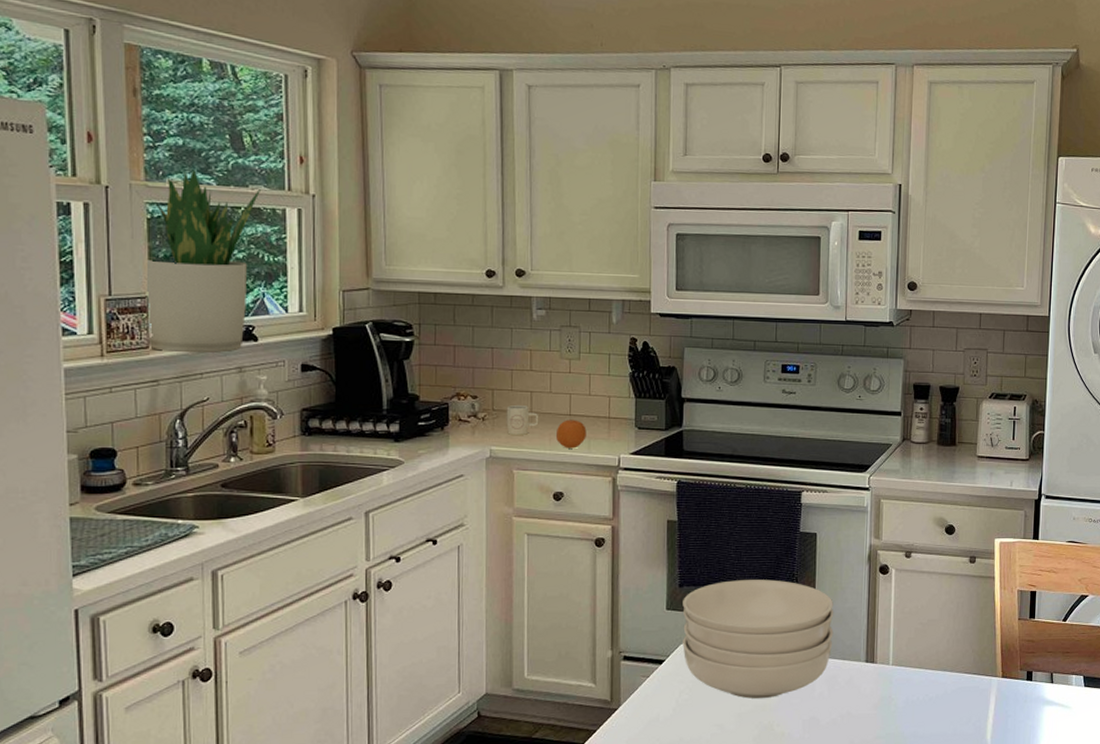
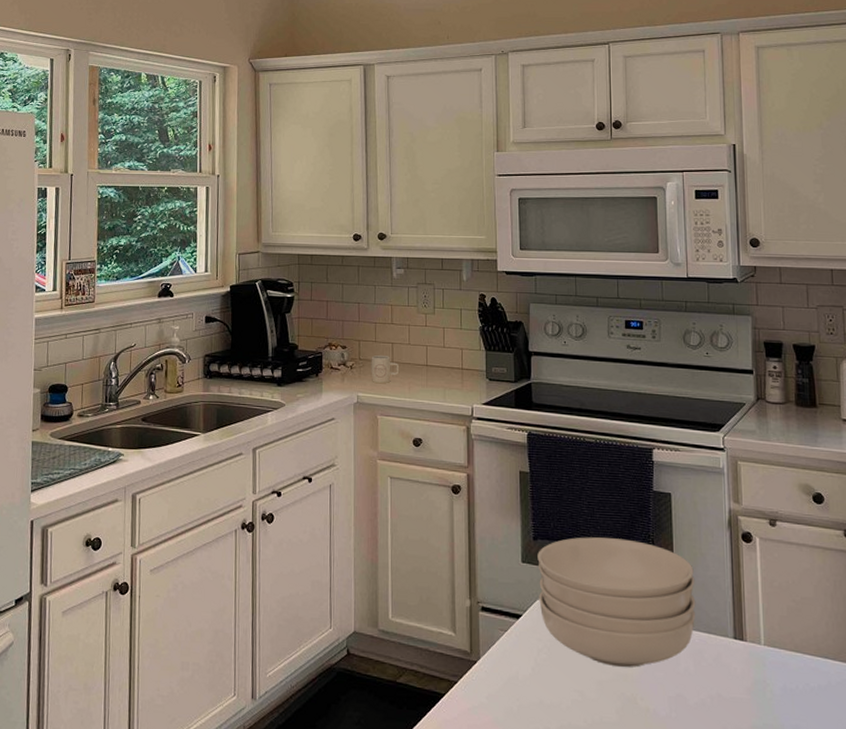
planter: present [145,170,262,354] -> none [94,159,180,307]
fruit: present [556,419,587,449] -> none [415,370,442,397]

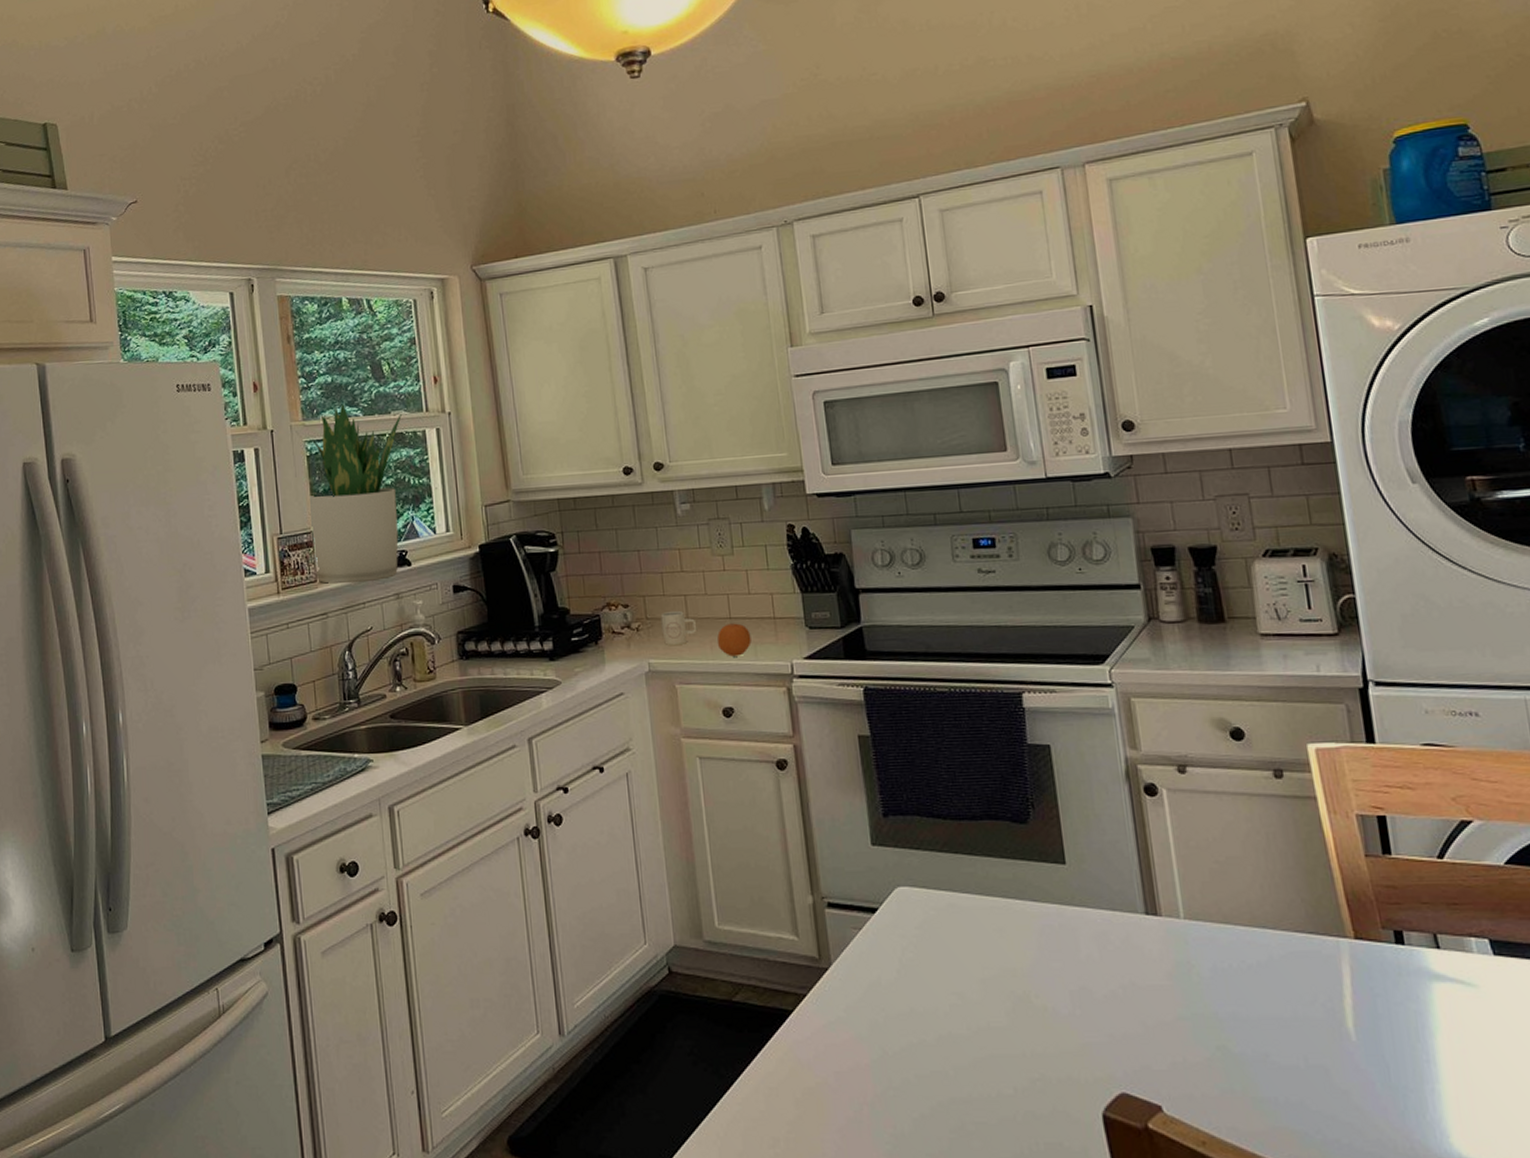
planter: none [94,159,180,307] -> present [308,404,403,585]
fruit: none [415,370,442,397] -> present [717,623,752,657]
bowl: present [537,537,696,667] -> none [890,805,1095,960]

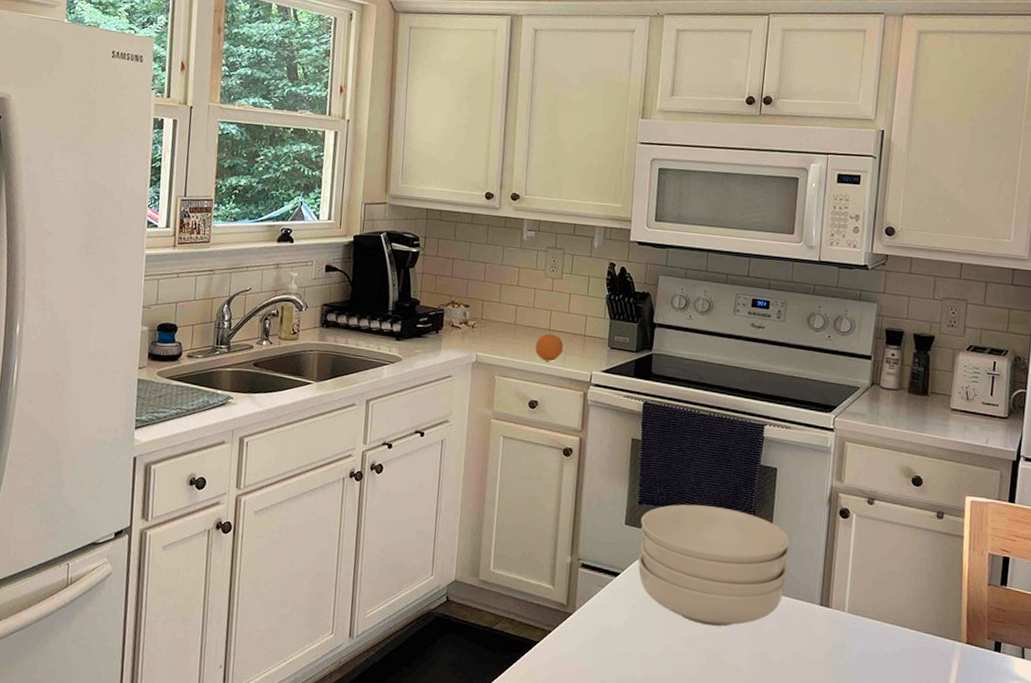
planter: present [308,404,403,585] -> none [210,95,308,251]
mug: present [660,611,698,646] -> none [492,316,522,345]
bowl: none [890,805,1095,960] -> present [638,504,790,626]

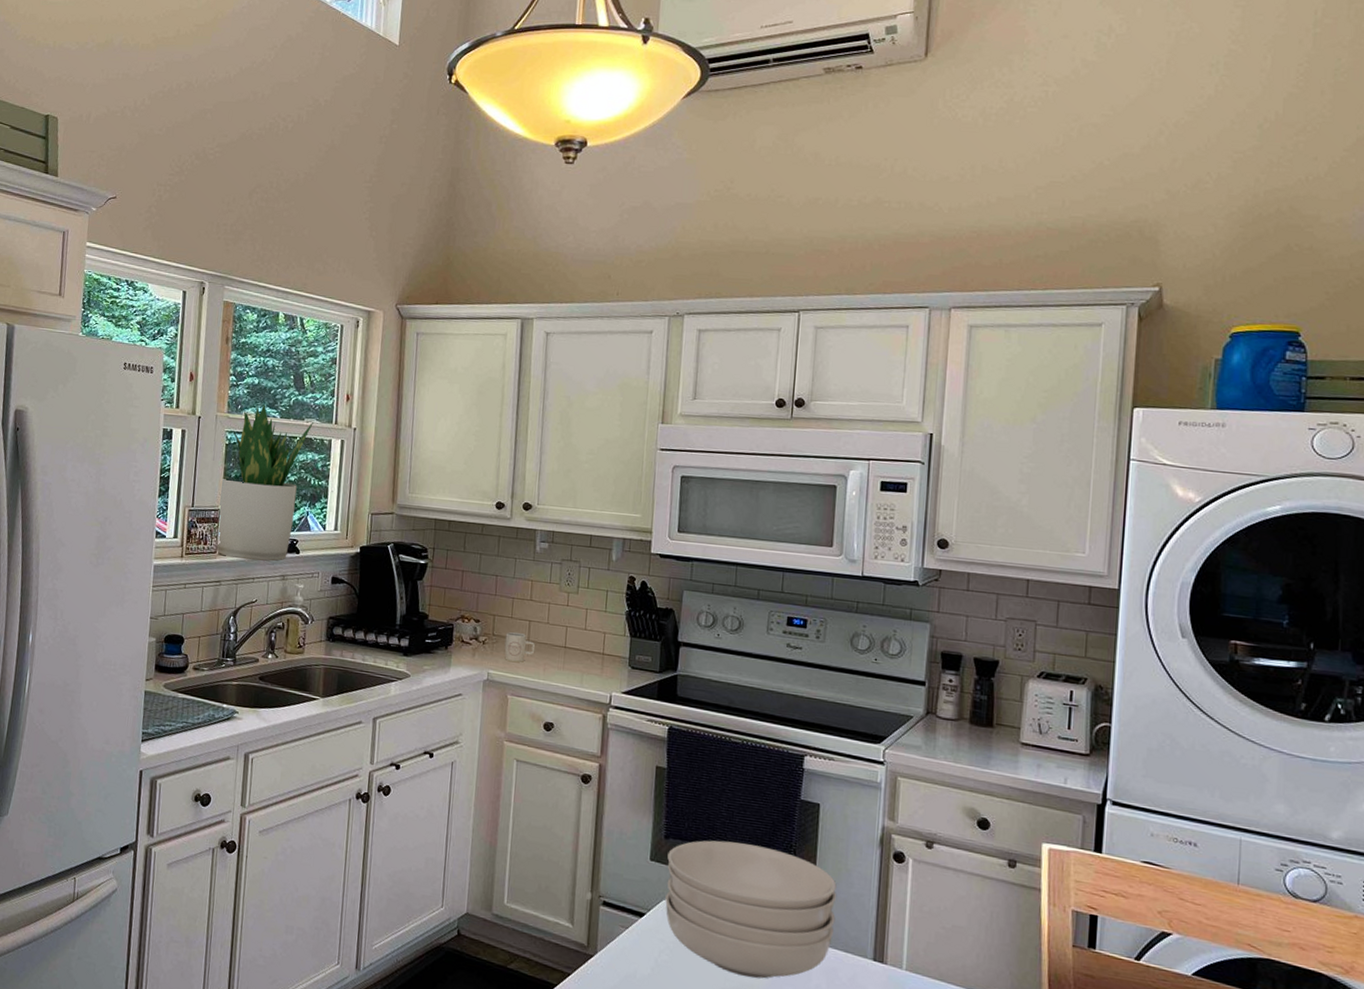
planter: none [210,95,308,251] -> present [216,405,315,562]
mug: none [492,316,522,345] -> present [504,632,536,663]
fruit: present [535,334,563,362] -> none [550,651,580,681]

